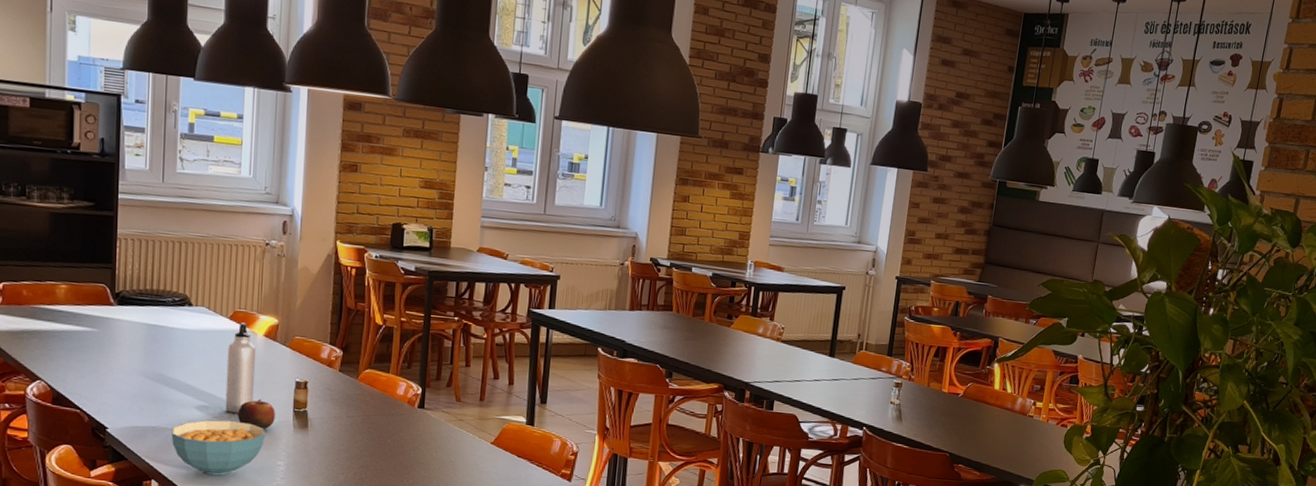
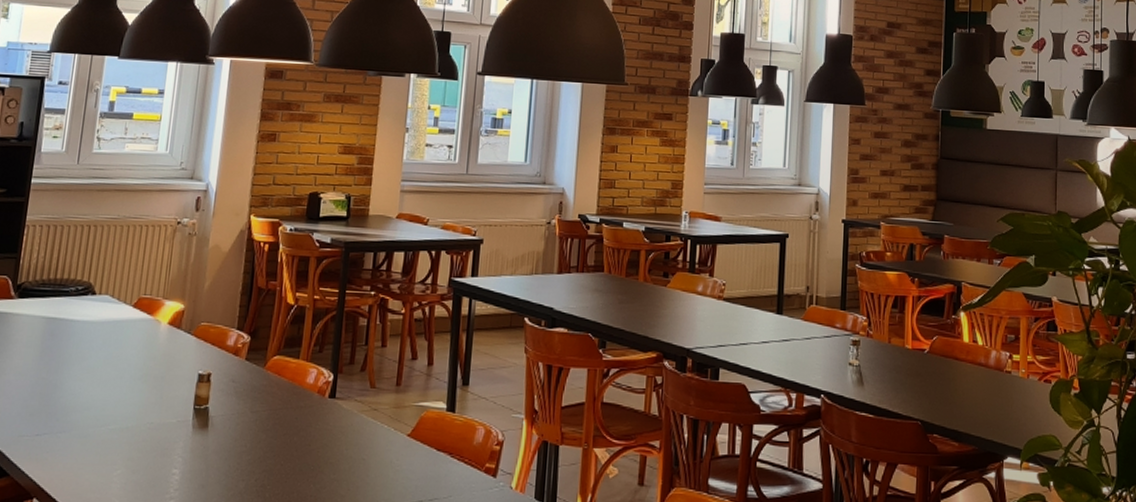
cereal bowl: present [171,420,266,476] -> none [59,423,162,490]
water bottle: present [225,322,257,413] -> none [120,310,159,414]
apple: present [237,398,275,429] -> none [132,396,174,432]

